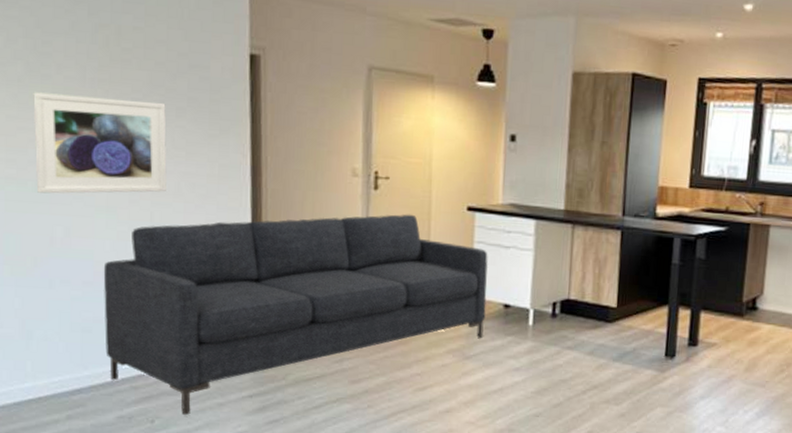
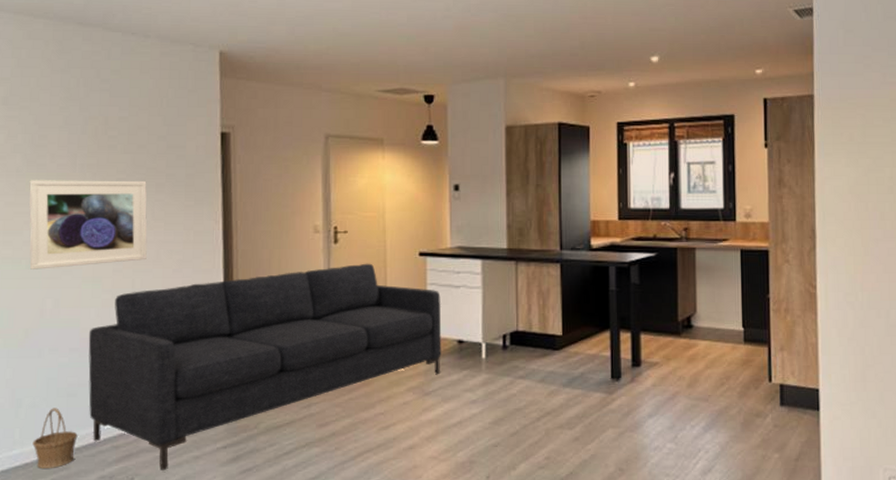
basket: none [46,342,94,404] -> present [32,408,78,468]

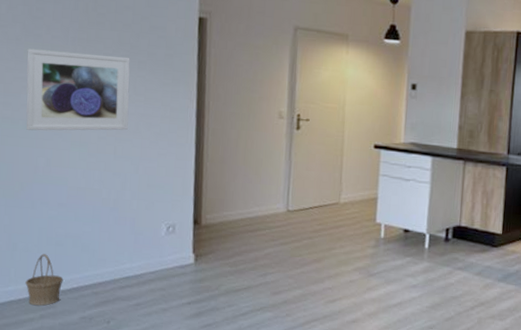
sofa: present [88,263,442,470] -> none [73,150,391,318]

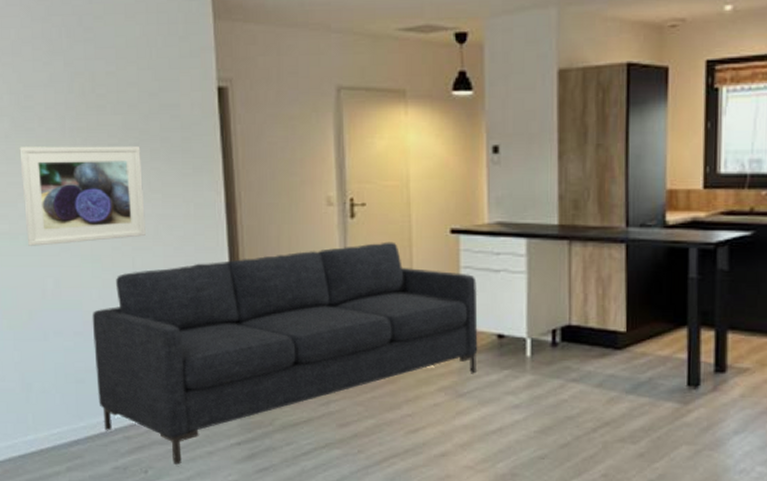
basket: present [25,254,64,306] -> none [46,394,89,456]
sofa: none [73,150,391,318] -> present [92,242,478,465]

